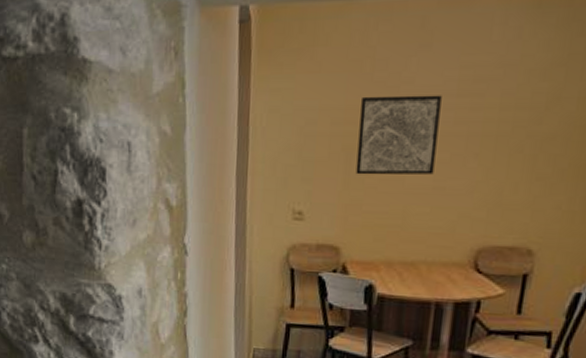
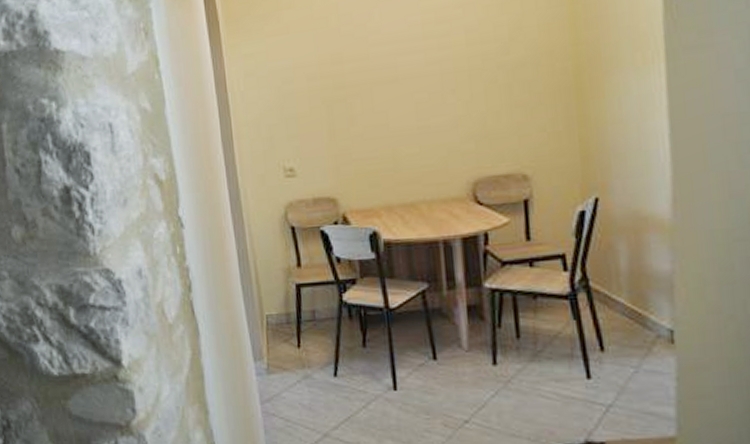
wall art: present [355,95,442,175] -> none [333,39,416,125]

